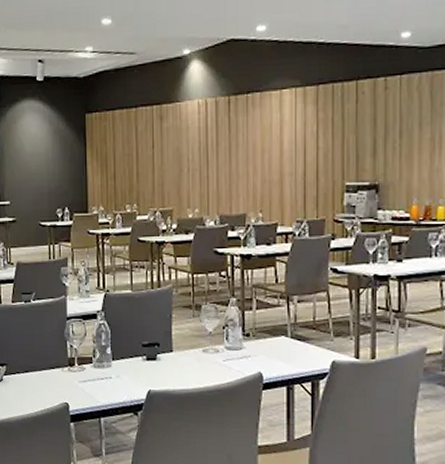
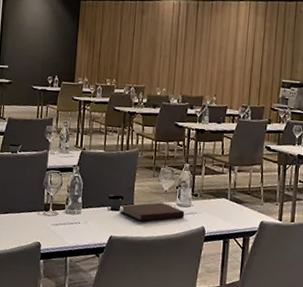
notebook: none [157,347,236,371] -> present [120,202,185,222]

